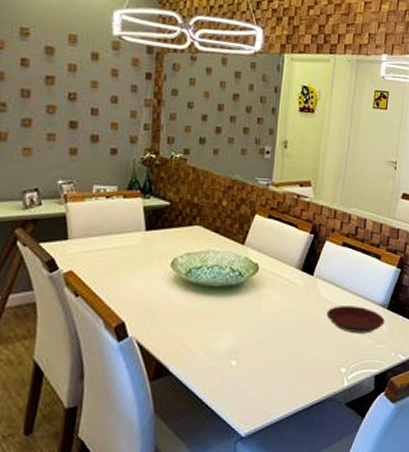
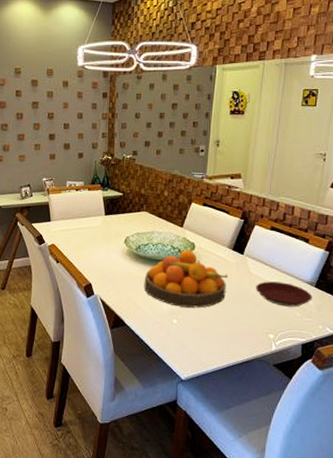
fruit bowl: none [195,273,296,344] -> present [144,250,228,308]

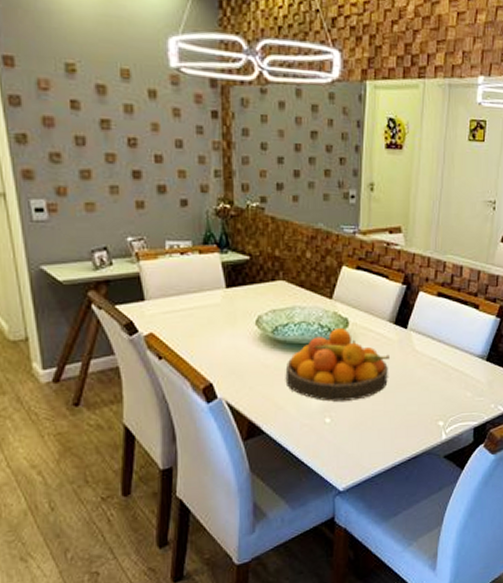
plate: present [256,281,313,307] -> none [422,358,484,387]

